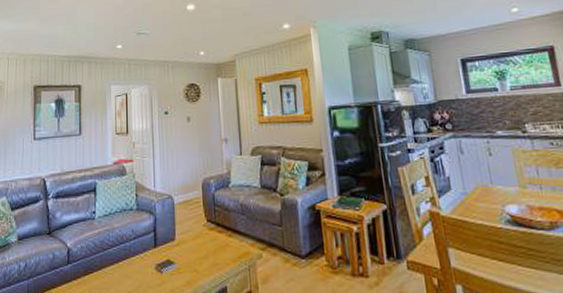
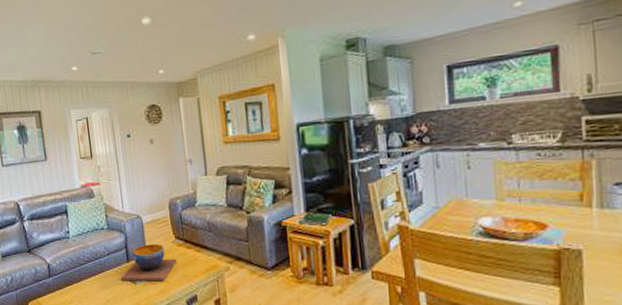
decorative bowl: none [145,227,208,270] -> present [120,243,177,282]

